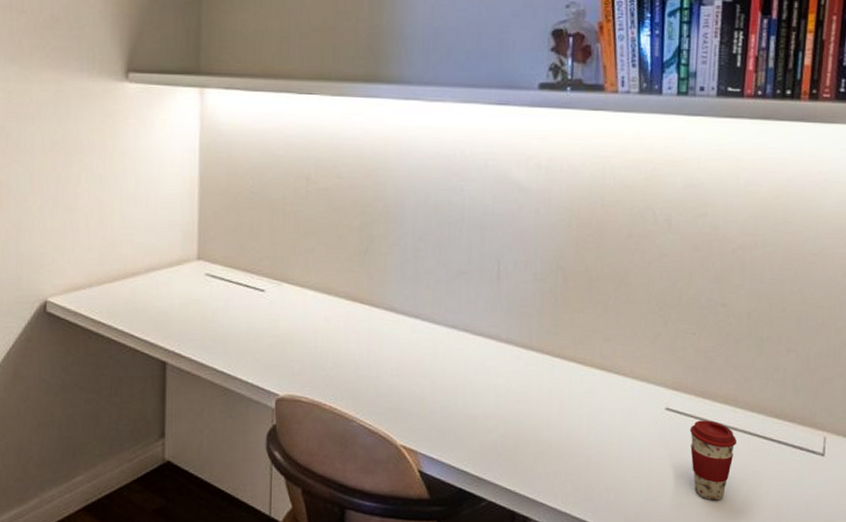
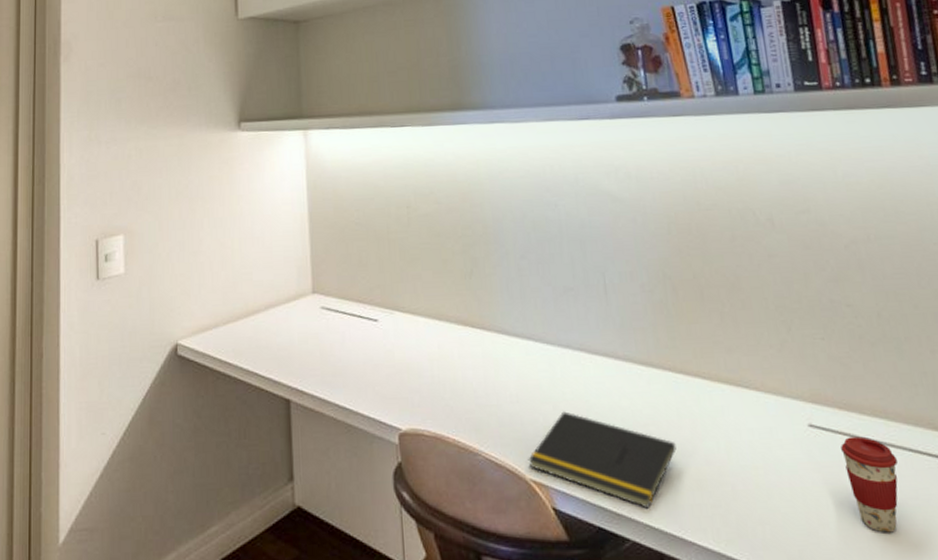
notepad: none [401,386,542,474] -> present [528,411,677,509]

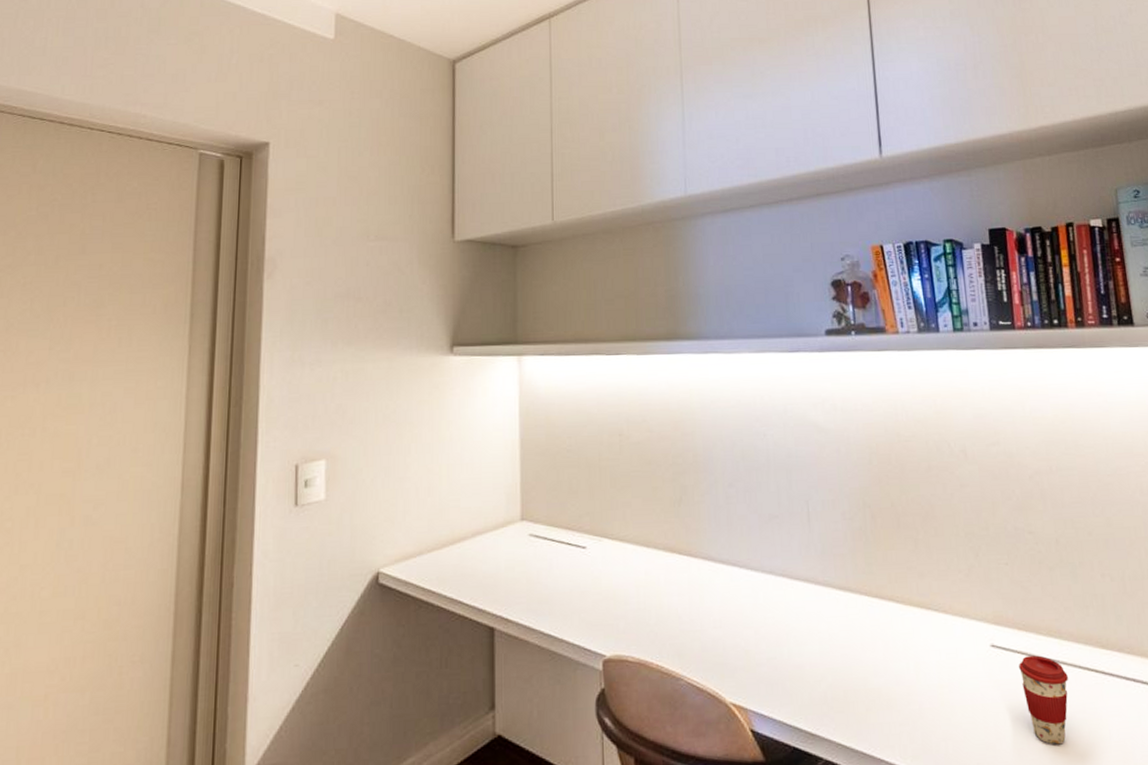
notepad: present [528,411,677,509] -> none [729,635,869,728]

